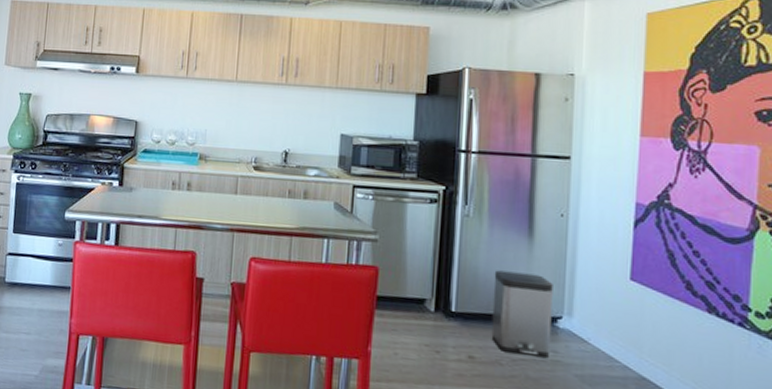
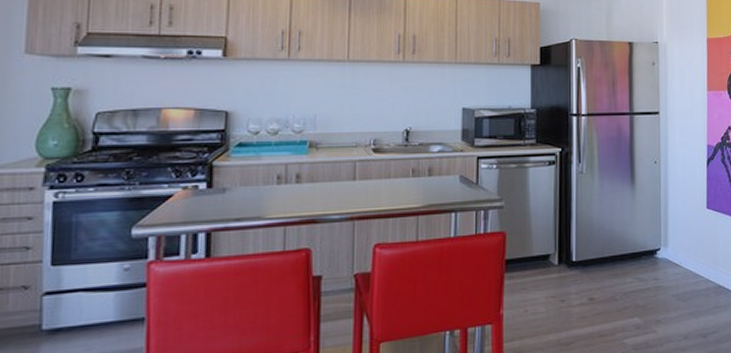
pedal bin: present [491,270,553,359] -> none [606,216,653,289]

